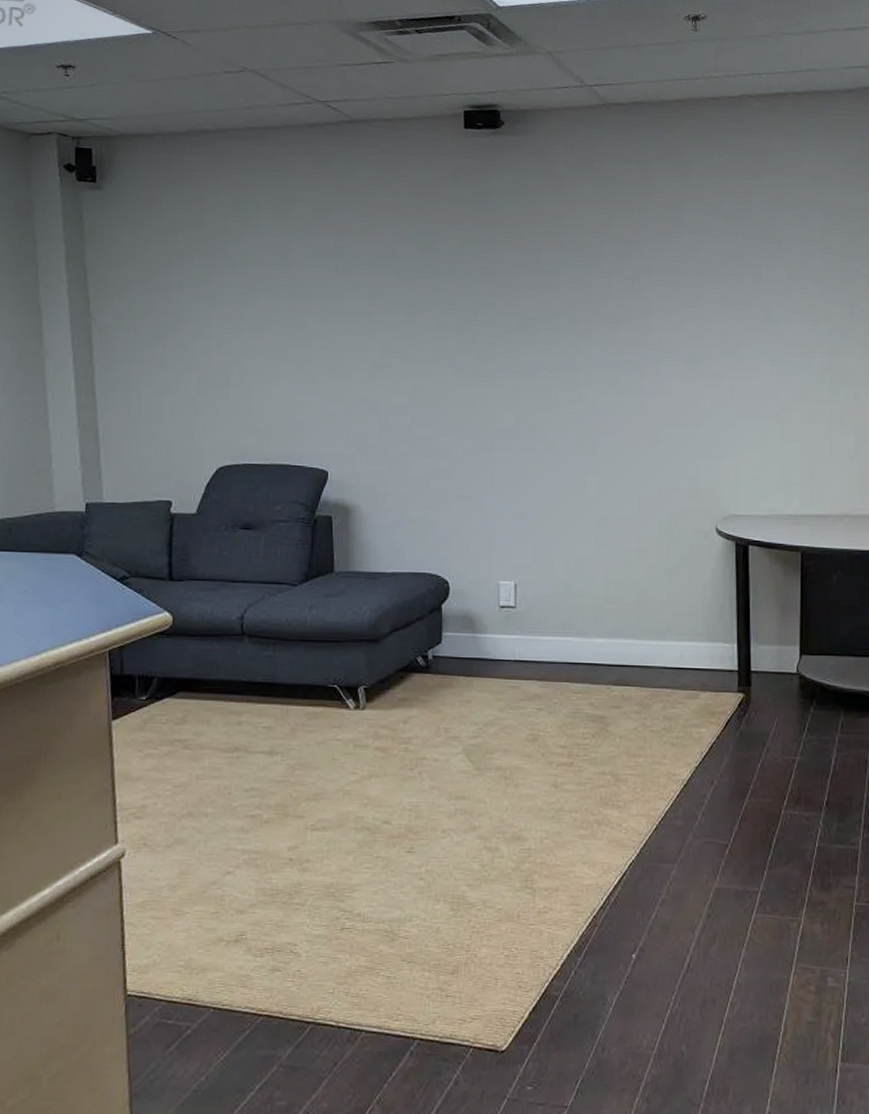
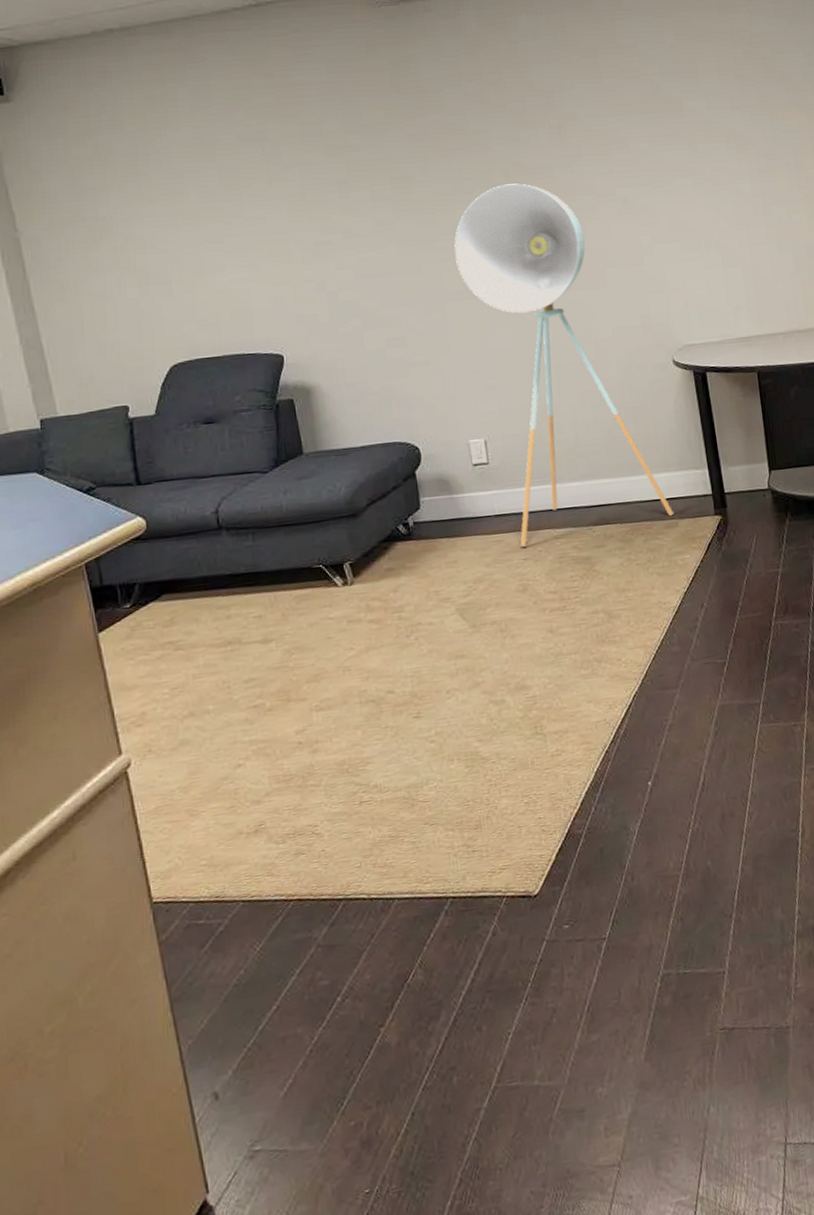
floor lamp: none [511,329,697,697] -> present [454,183,675,547]

